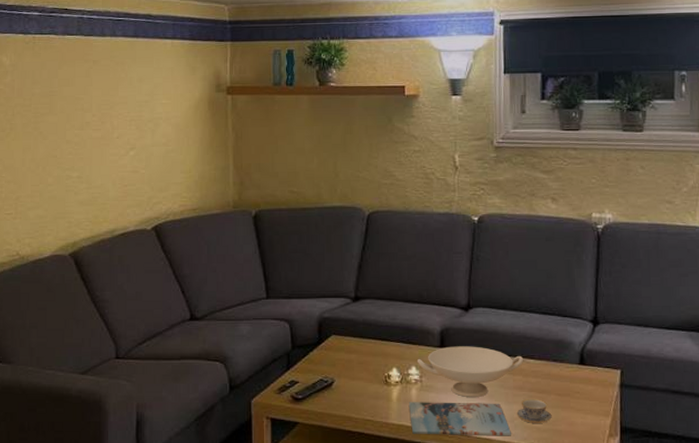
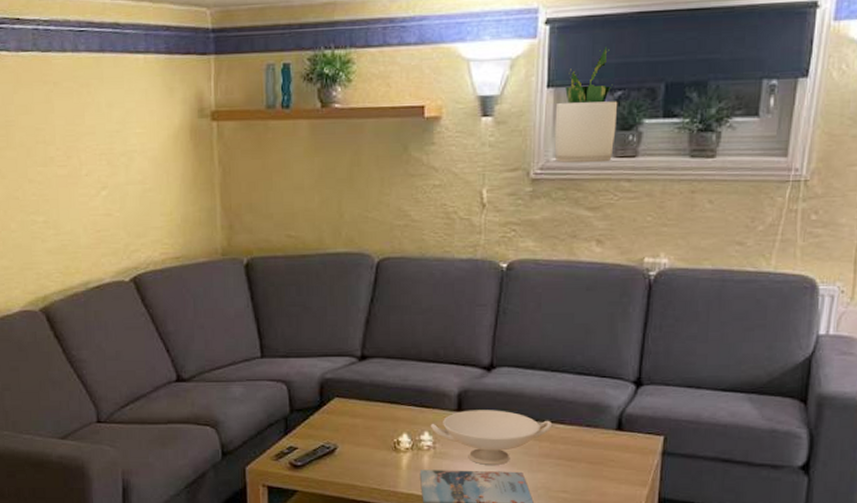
planter: none [511,43,562,135] -> present [554,47,618,163]
teacup: present [516,398,552,423] -> none [541,466,581,493]

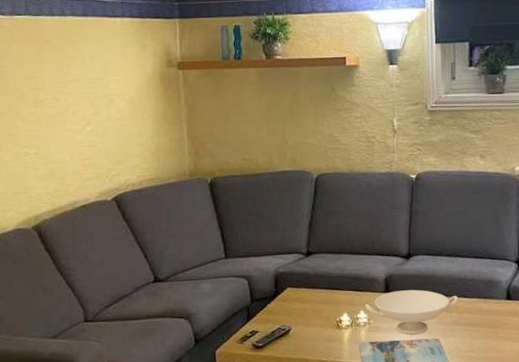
planter: present [554,47,618,163] -> none [442,14,487,99]

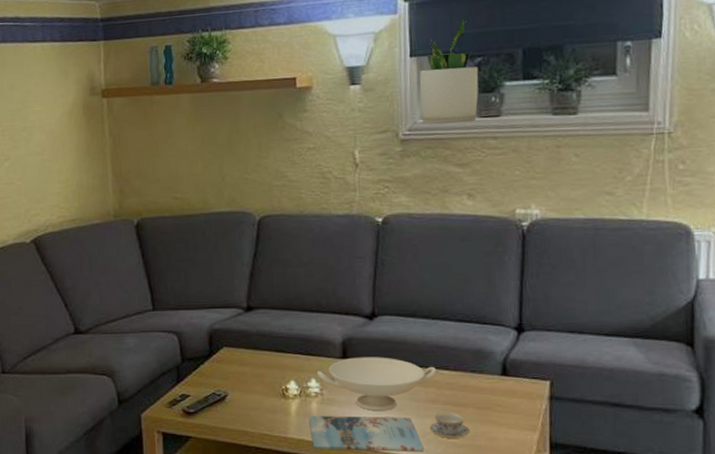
planter: none [442,14,487,99] -> present [419,19,479,124]
teacup: none [453,331,484,353] -> present [429,411,470,438]

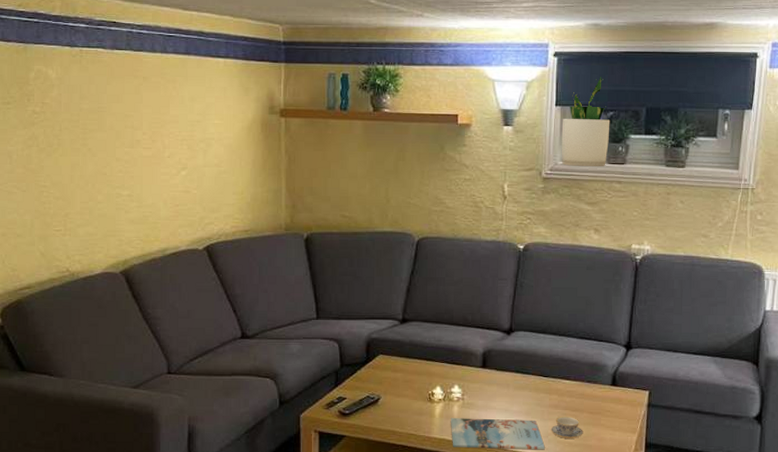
decorative bowl: present [316,357,437,411] -> none [459,367,560,414]

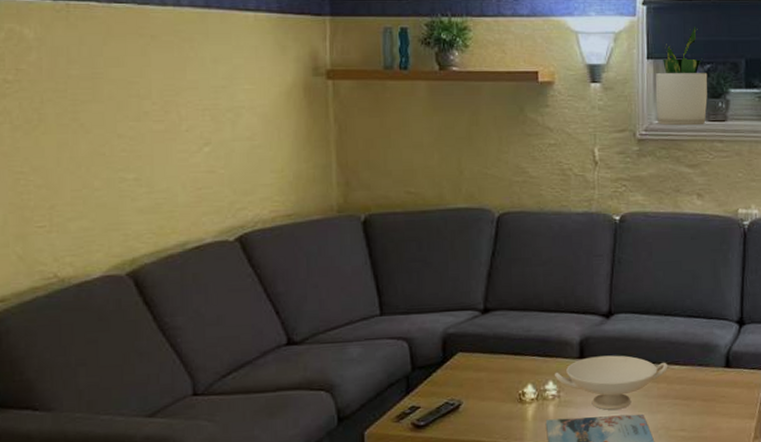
decorative bowl: none [459,367,560,414] -> present [554,355,668,410]
teacup: present [551,416,583,439] -> none [661,406,697,432]

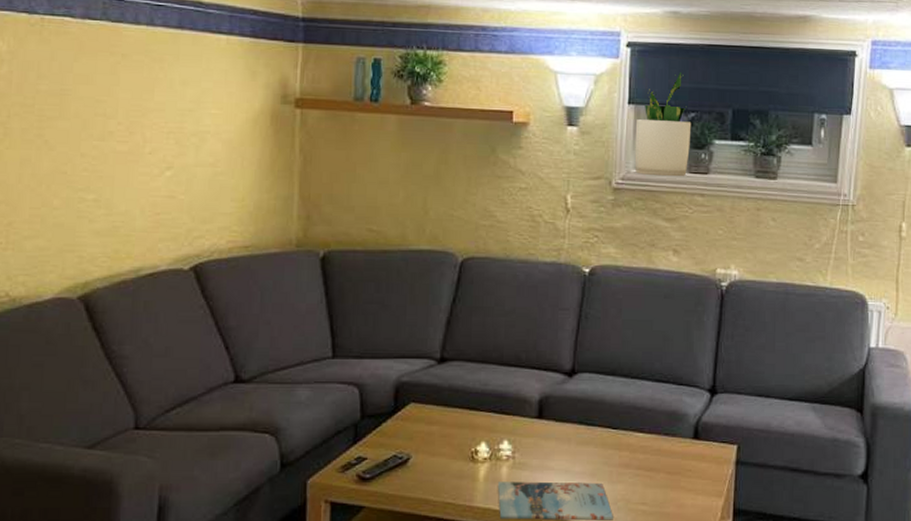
decorative bowl: present [554,355,668,410] -> none [509,417,632,476]

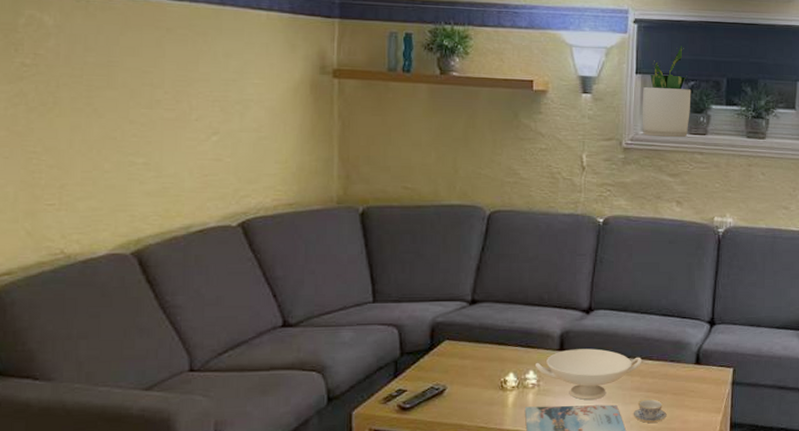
decorative bowl: none [509,417,632,476] -> present [534,348,643,400]
teacup: none [620,477,660,505] -> present [633,398,667,423]

